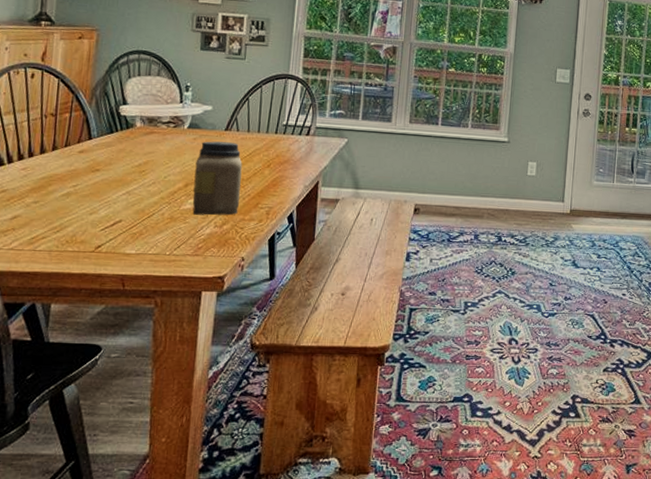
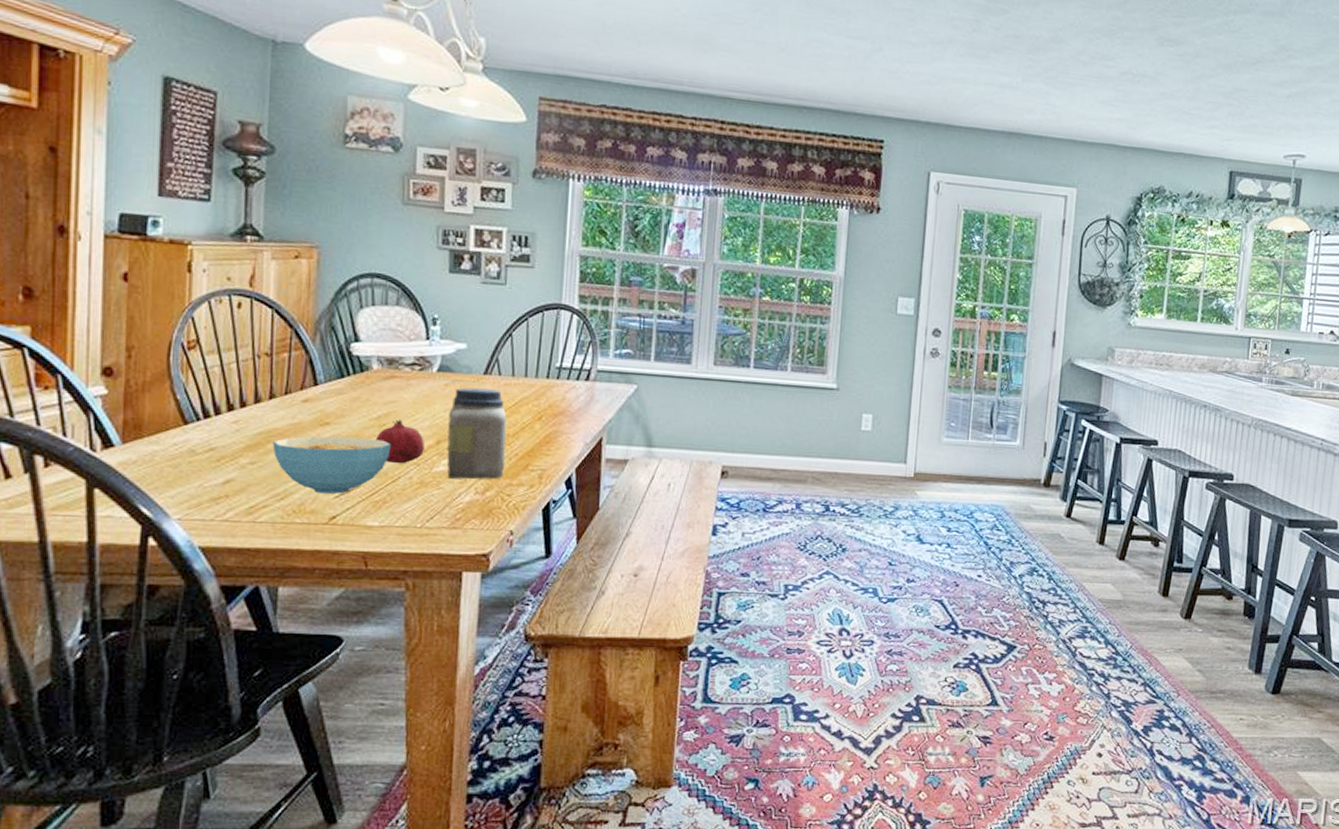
cereal bowl: none [52,180,149,227] -> present [272,436,392,494]
fruit: none [136,166,175,203] -> present [376,419,425,464]

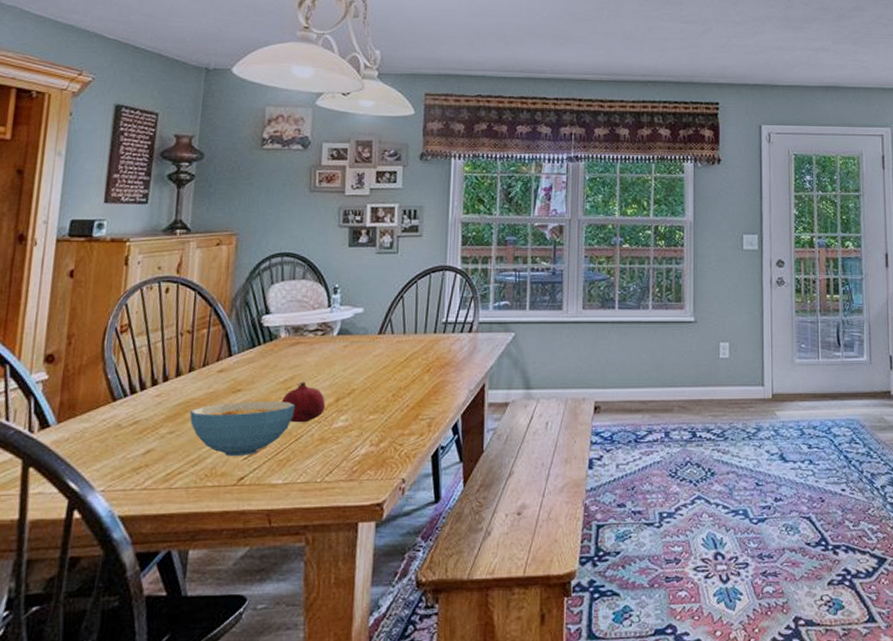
jar: present [446,387,507,480] -> none [345,347,399,433]

